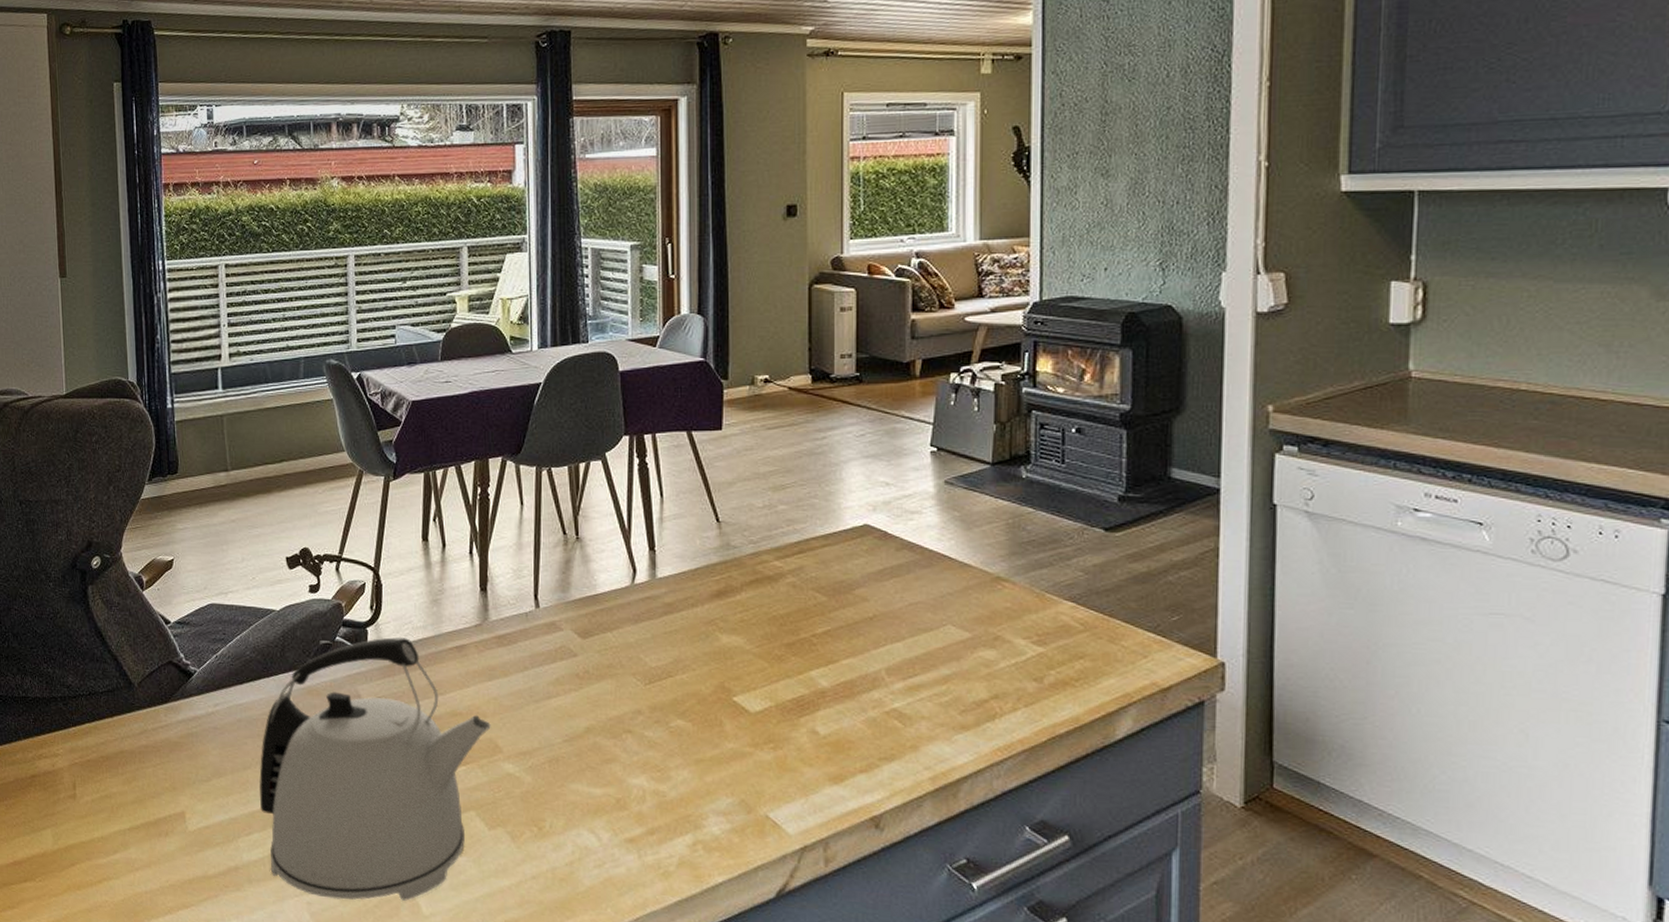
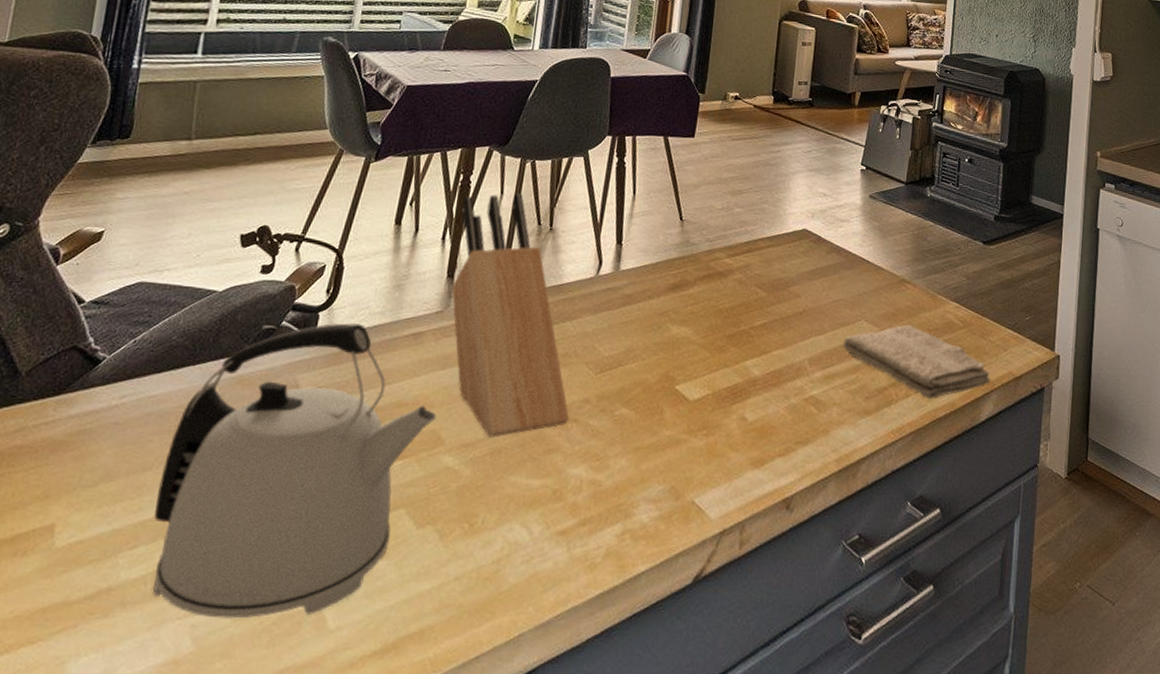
knife block: none [485,503,623,747] -> present [451,193,570,437]
washcloth: none [927,629,1127,713] -> present [843,325,991,399]

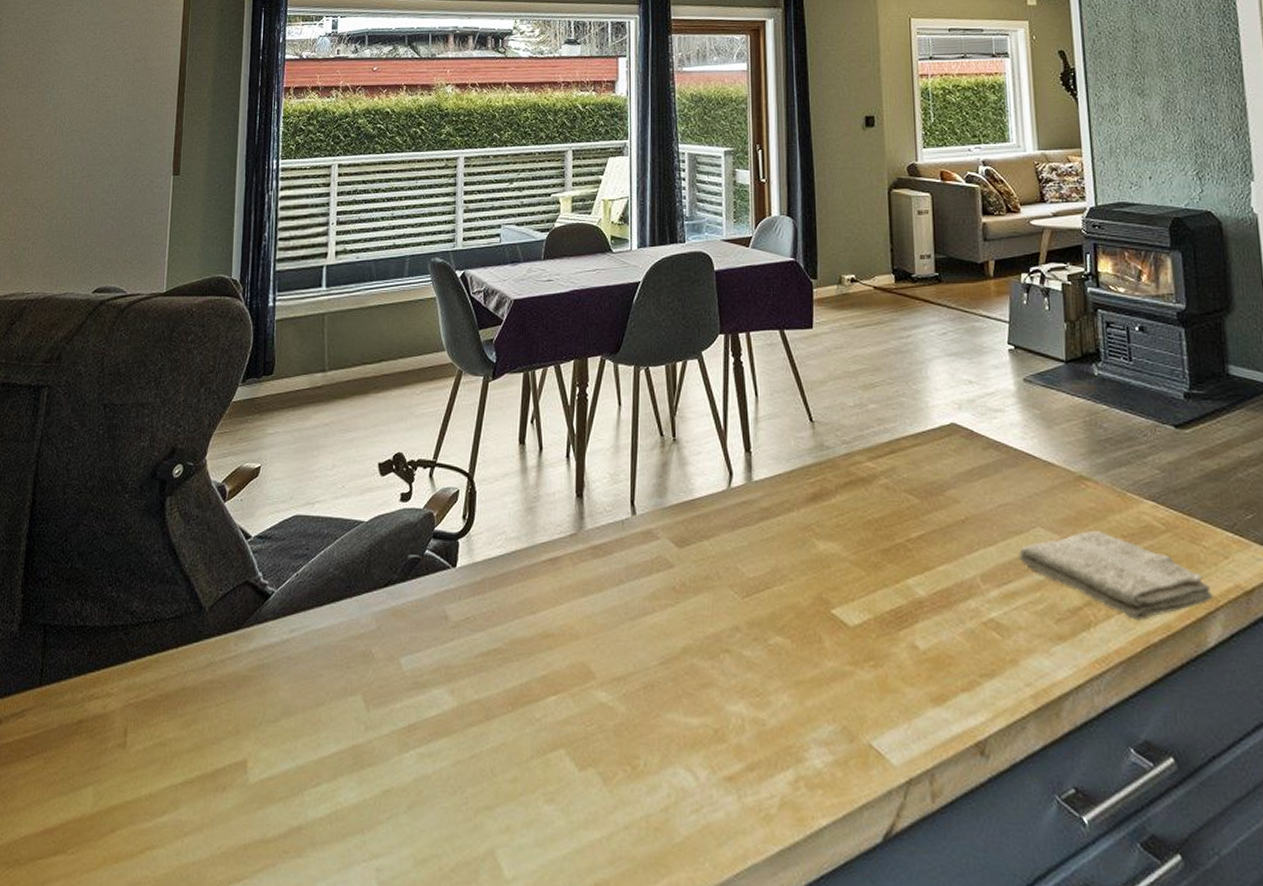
kettle: present [152,322,437,619] -> none [332,549,584,865]
knife block: present [451,193,570,437] -> none [583,404,721,670]

